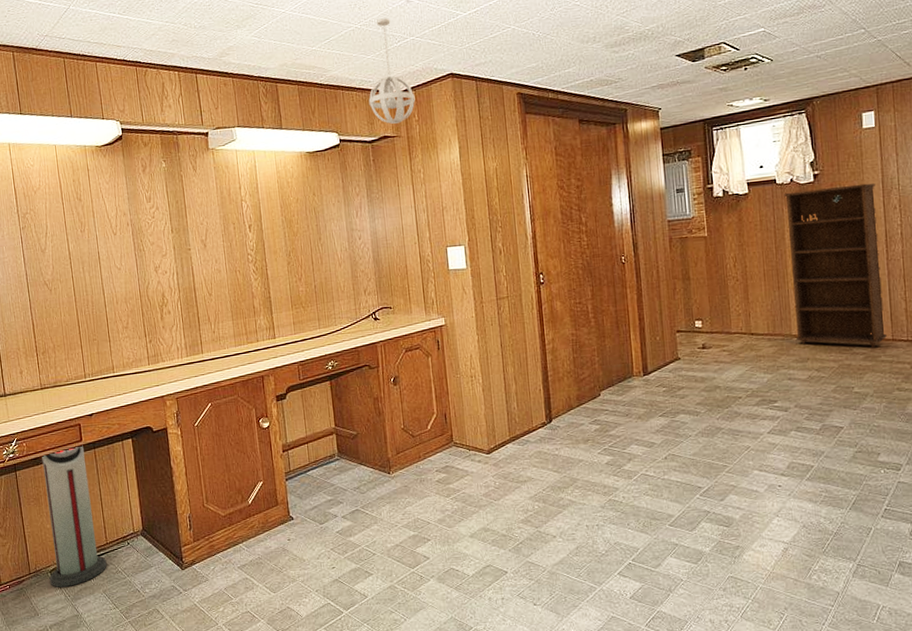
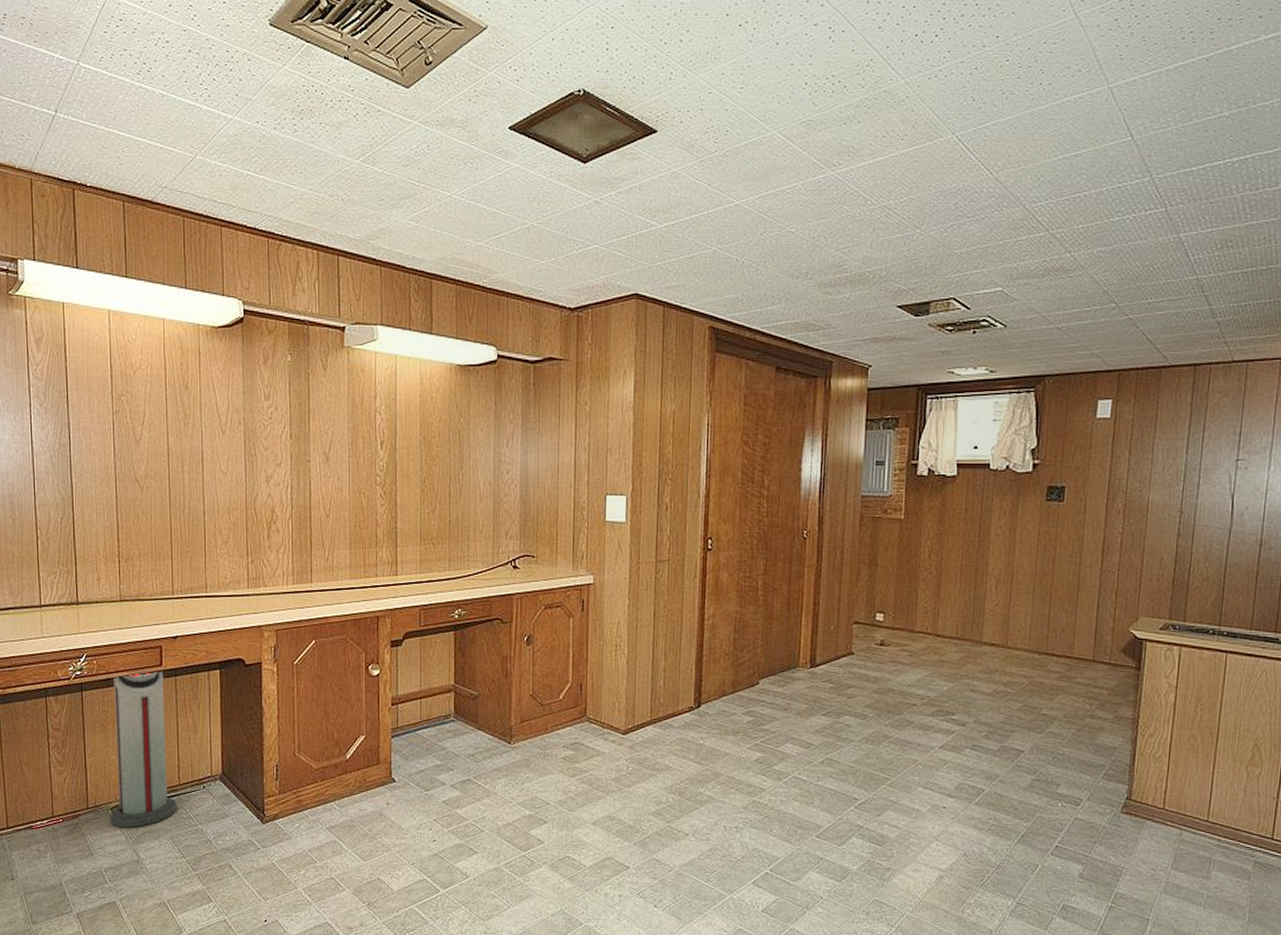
pendant light: present [368,18,415,124] -> none [536,218,591,344]
bookcase: present [784,183,887,347] -> none [985,480,1100,666]

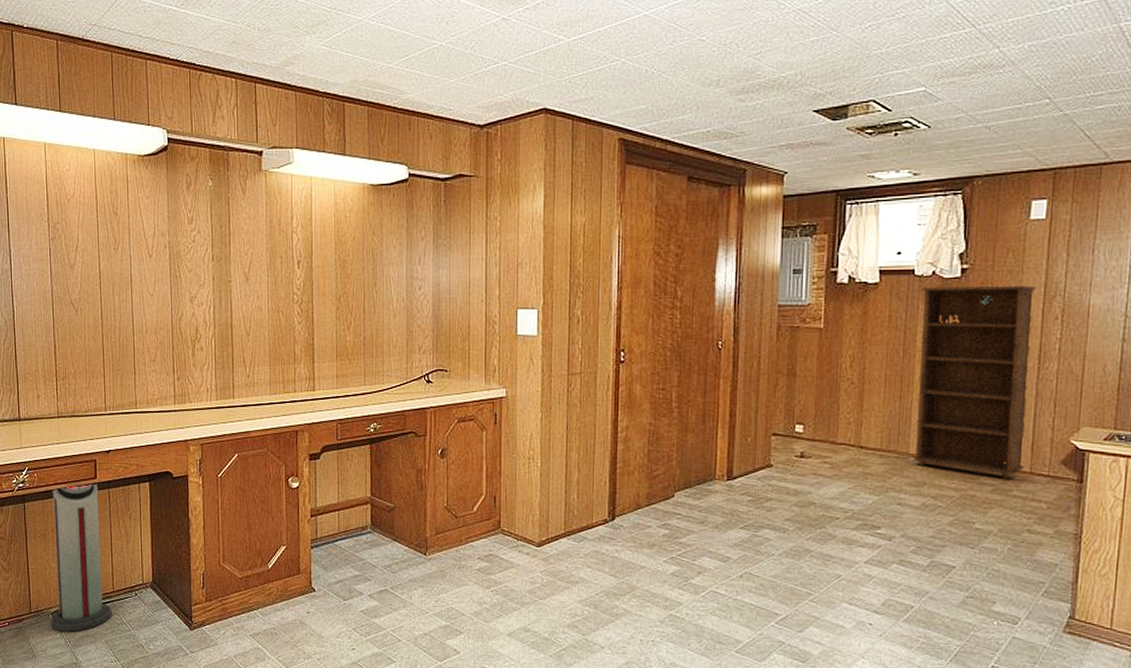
bookcase: none [985,480,1100,666] -> present [912,285,1036,479]

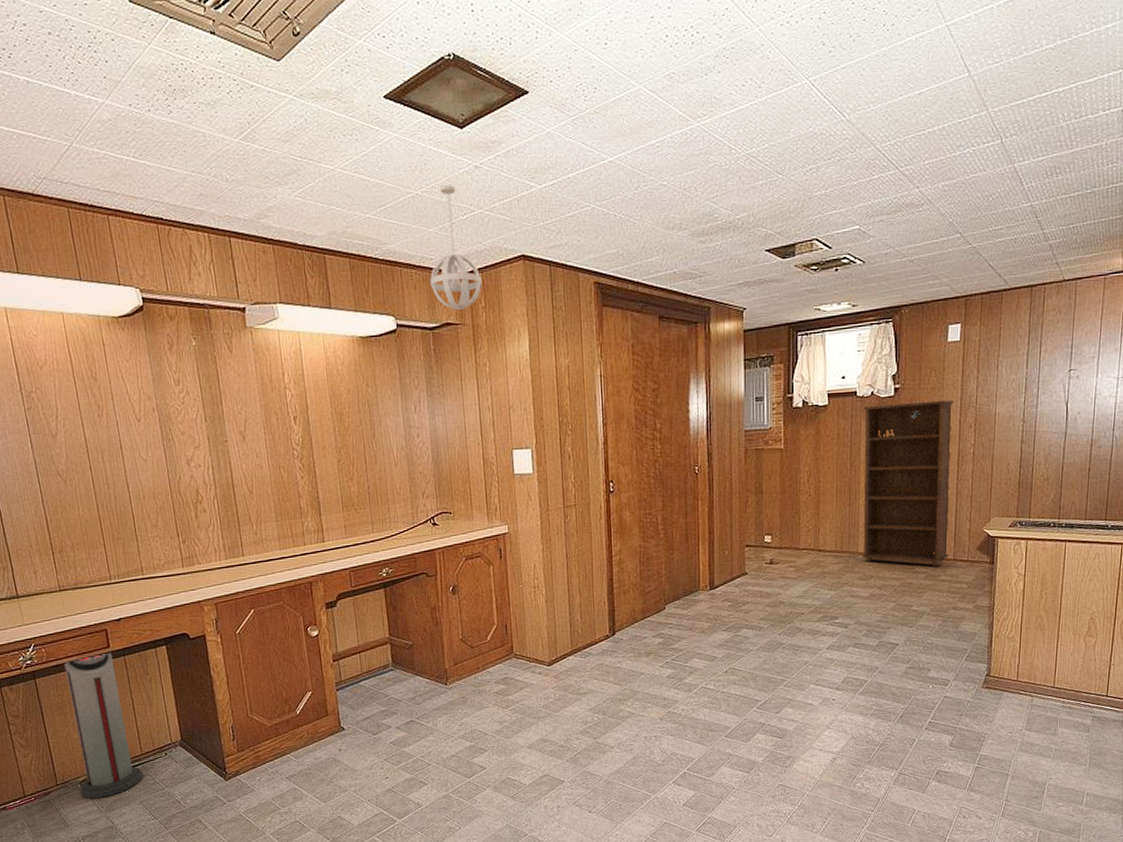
pendant light: none [446,37,500,161] -> present [430,185,482,310]

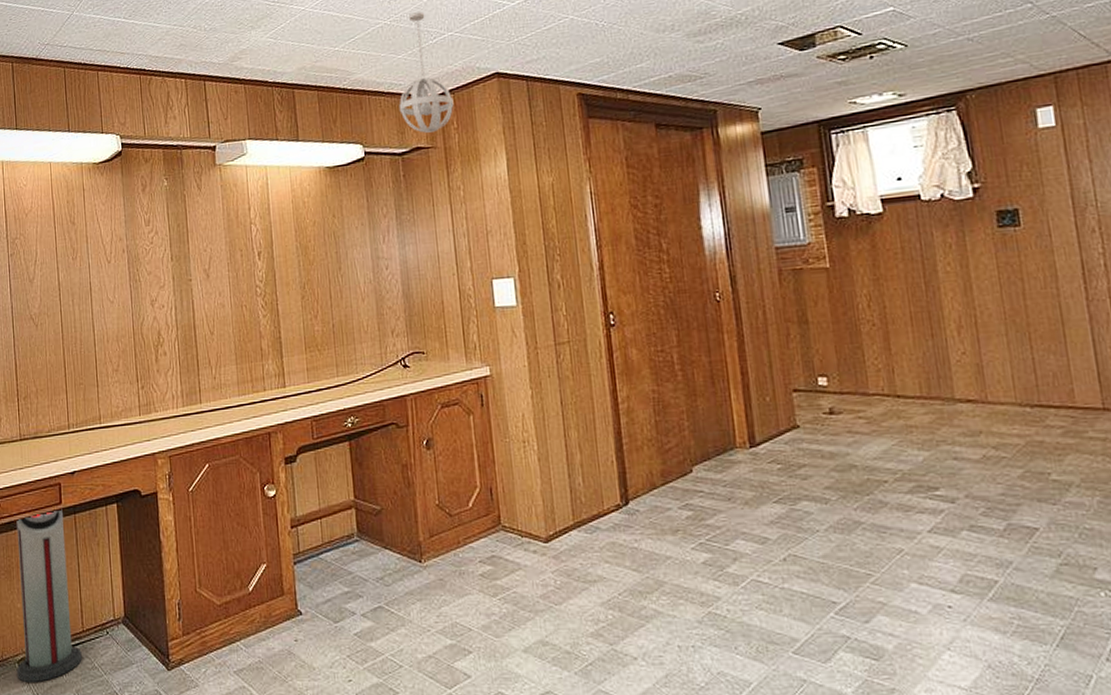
bookcase: present [861,399,954,566] -> none [932,198,1095,418]

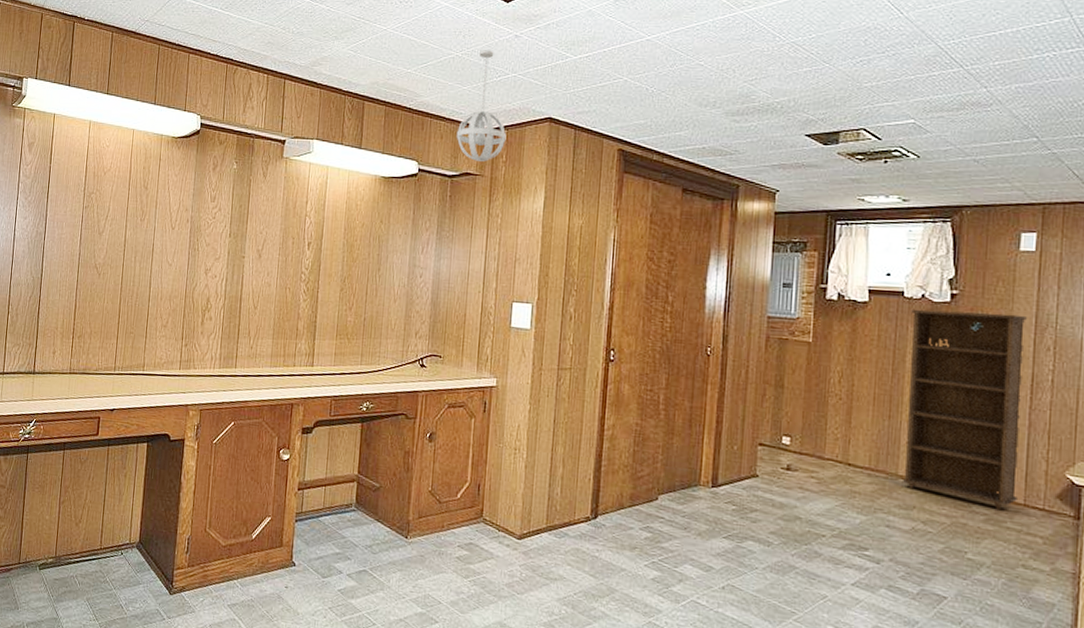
air purifier: present [16,509,82,682] -> none [36,440,98,587]
bookcase: none [932,198,1095,418] -> present [902,309,1027,509]

